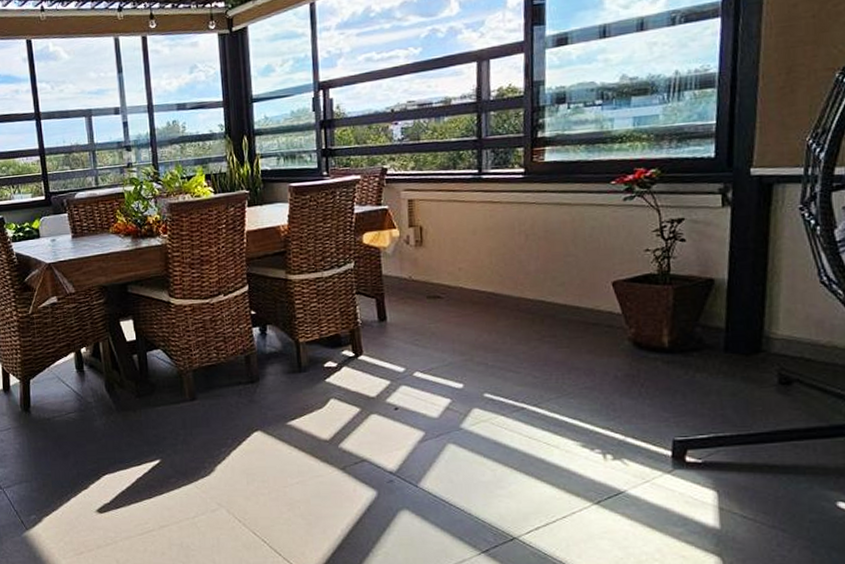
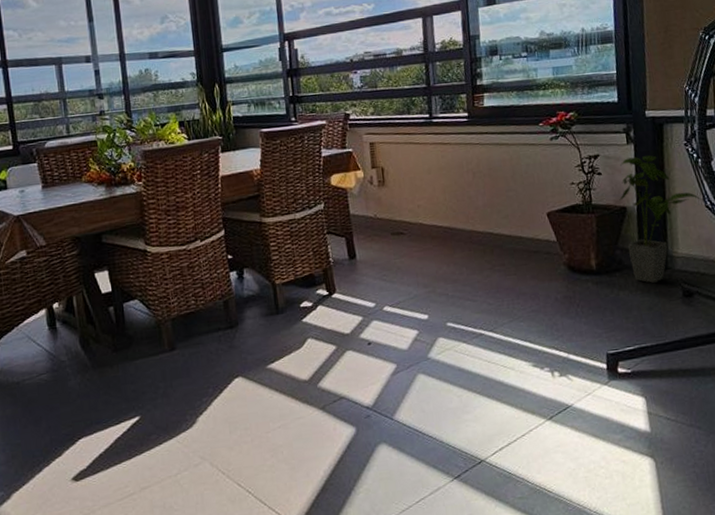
house plant: none [705,220,817,368] -> present [619,155,703,284]

